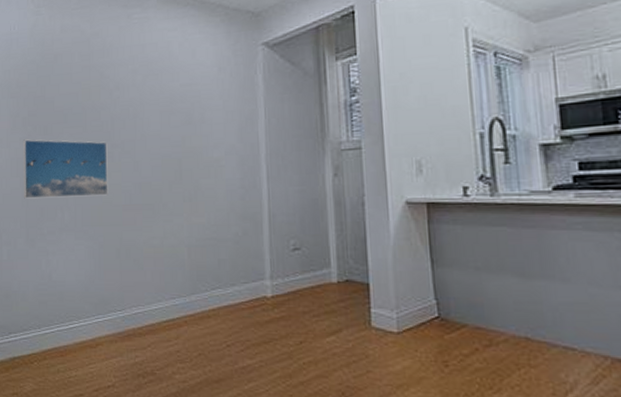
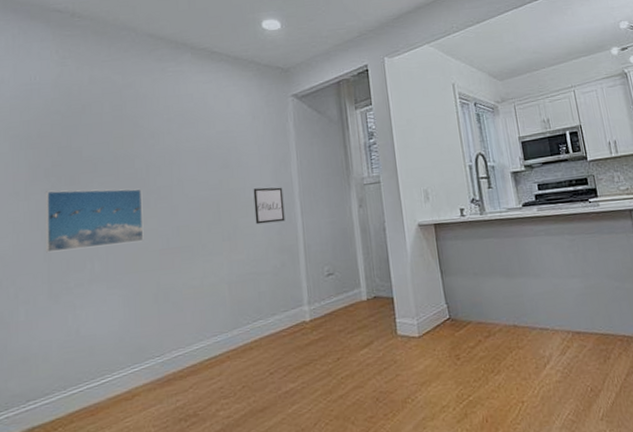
wall art: none [216,147,249,187] -> present [253,187,285,225]

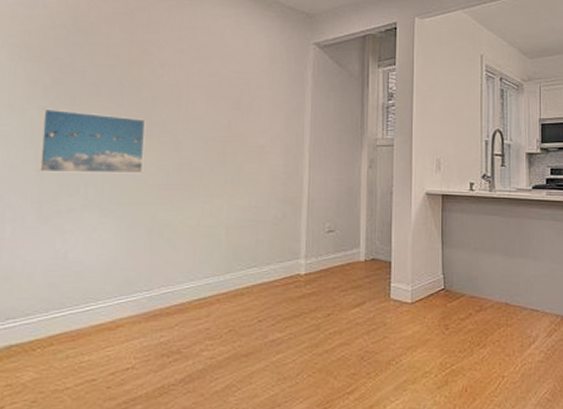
wall art: present [253,187,285,225] -> none [261,135,293,172]

